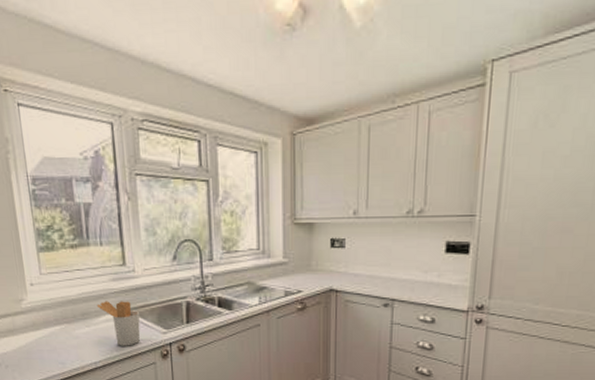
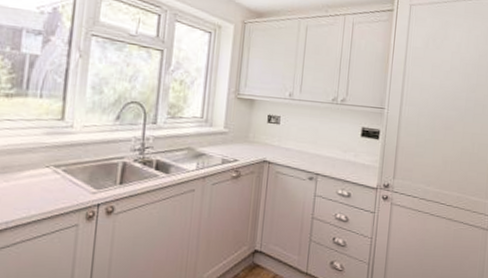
utensil holder: present [96,301,141,346] -> none [22,155,71,206]

